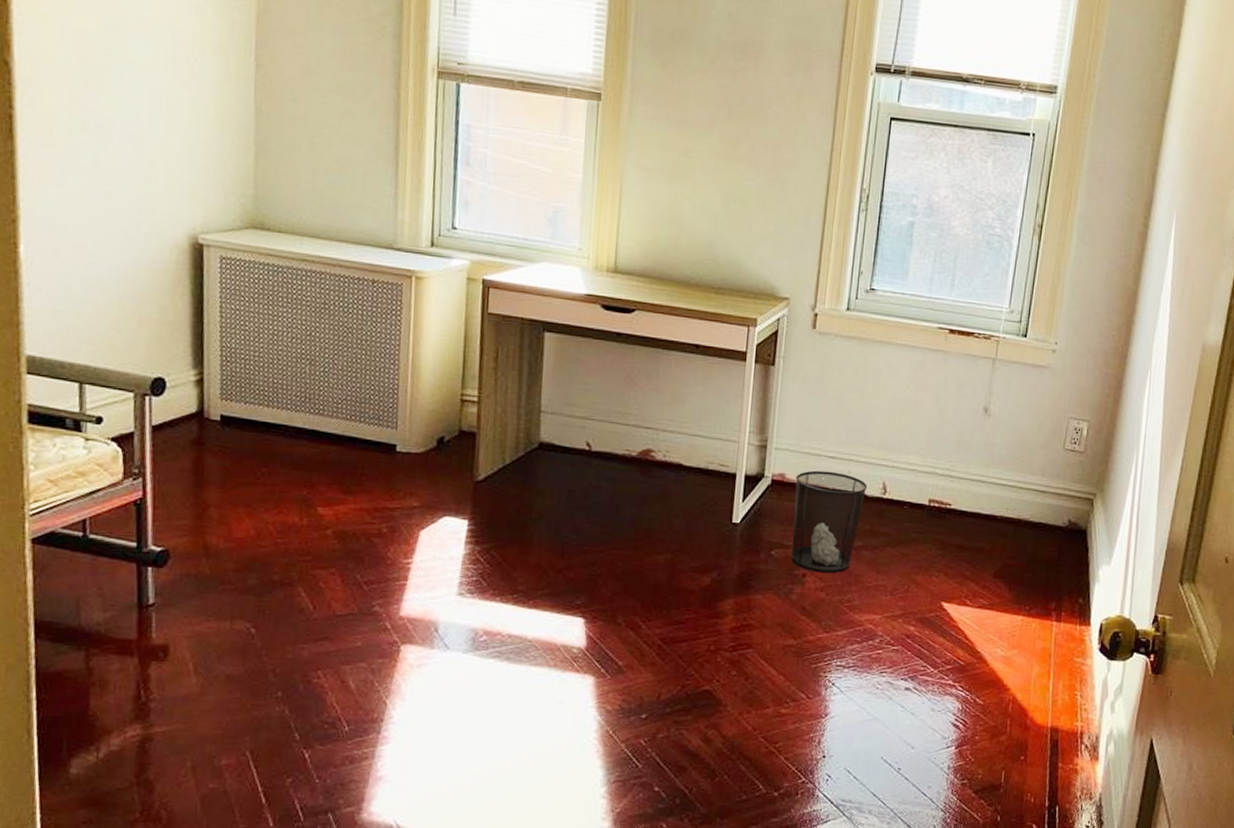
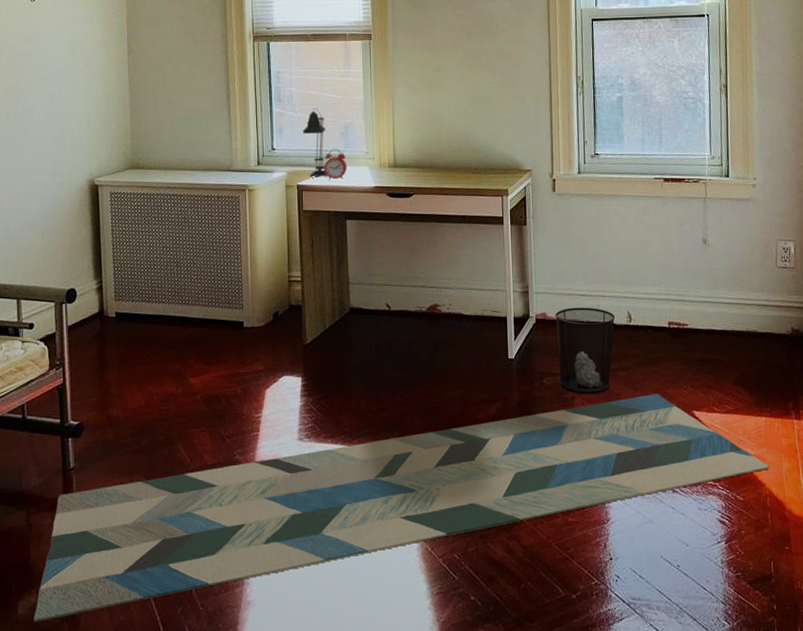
rug: none [92,579,1018,784] -> present [34,394,770,622]
desk lamp: none [495,181,528,274] -> present [302,108,328,178]
alarm clock: none [520,237,553,282] -> present [323,148,348,181]

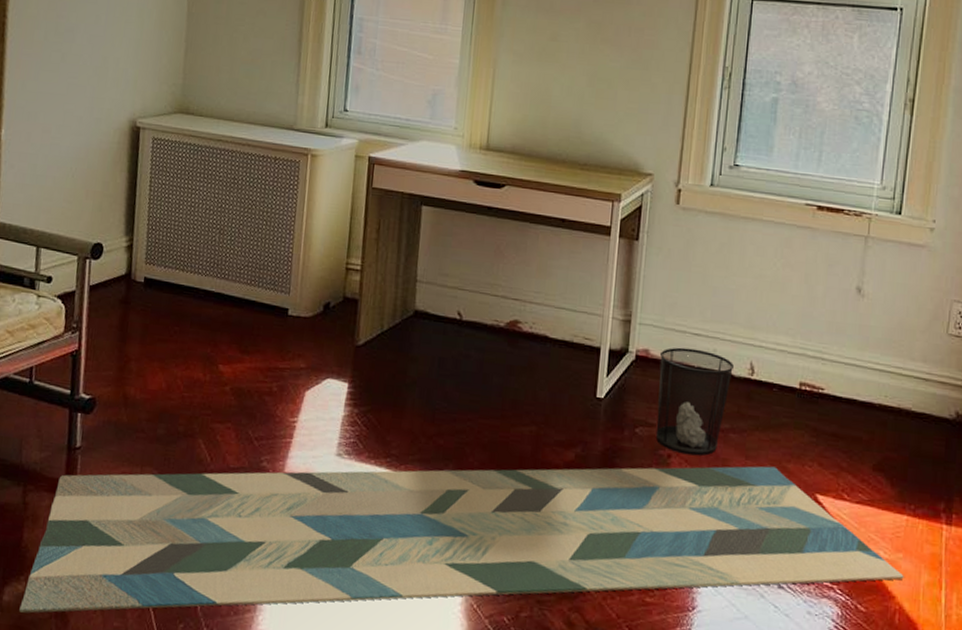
desk lamp: present [302,108,328,178] -> none [382,67,411,152]
alarm clock: present [323,148,348,181] -> none [402,118,431,159]

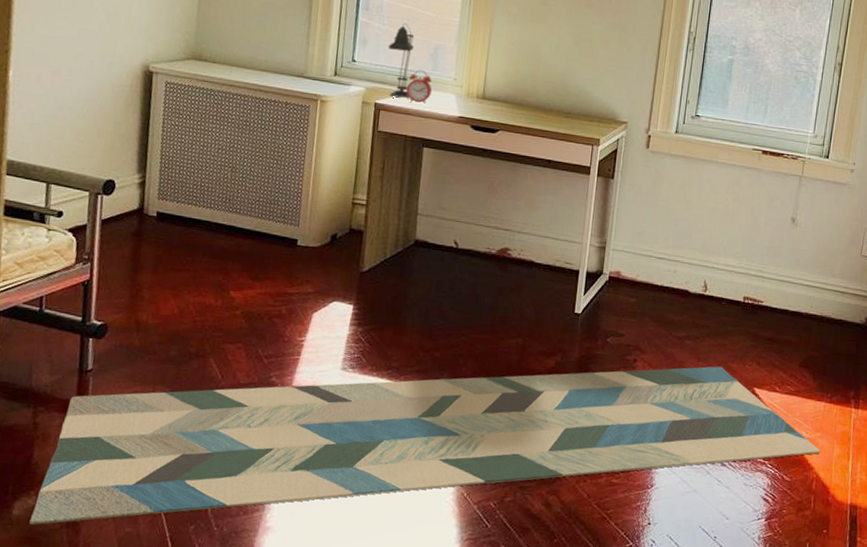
desk lamp: none [382,67,411,152] -> present [388,23,415,99]
alarm clock: none [402,118,431,159] -> present [406,69,433,106]
waste bin: present [655,347,735,456] -> none [624,269,691,360]

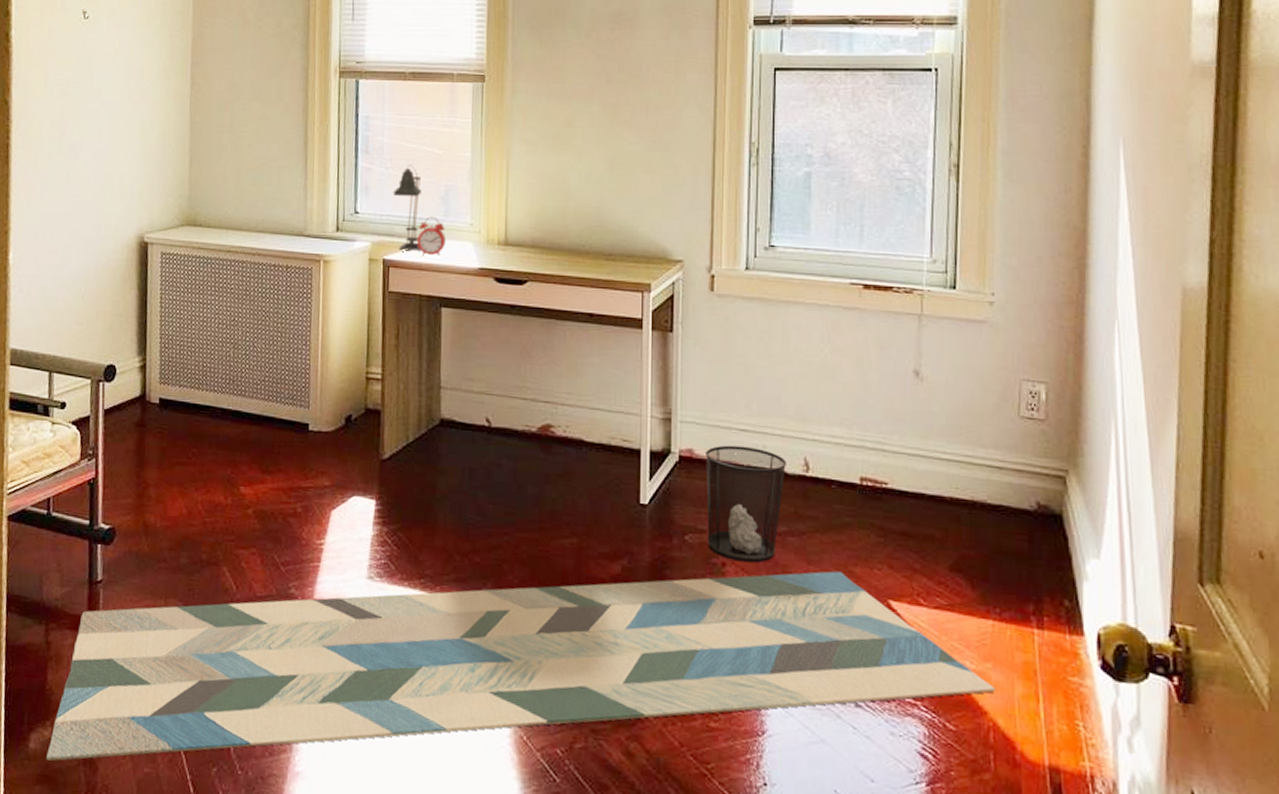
waste bin: none [624,269,691,360] -> present [704,445,788,563]

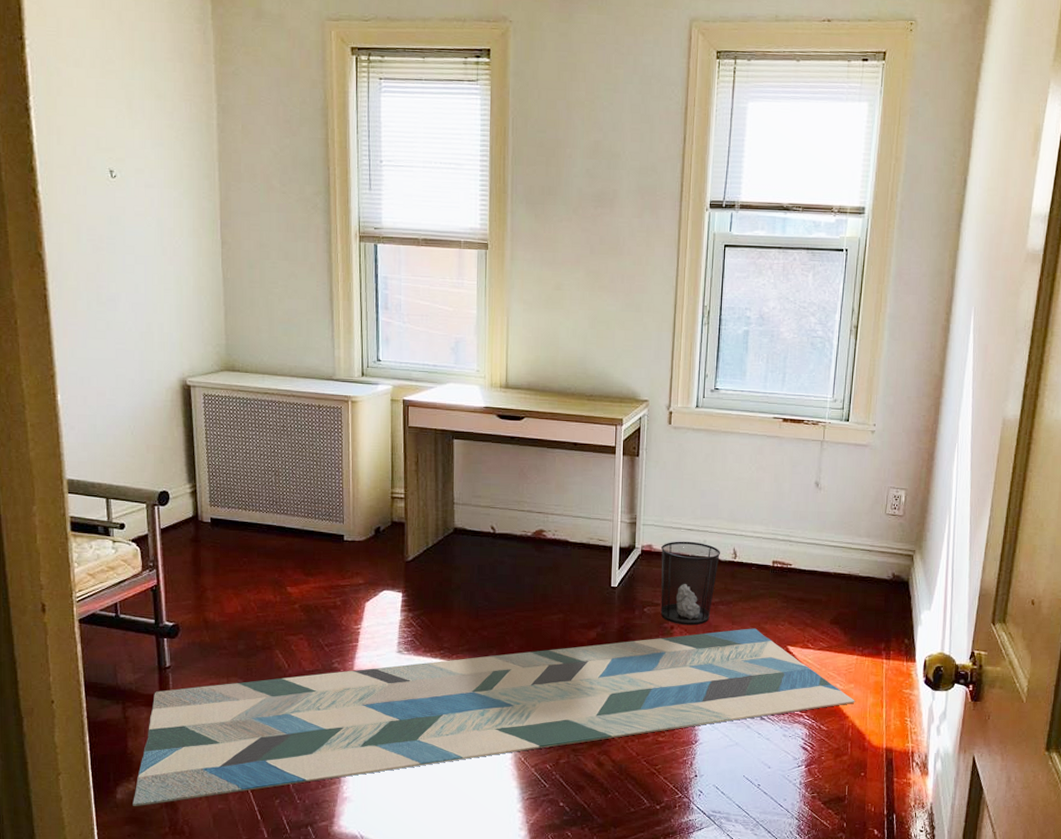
desk lamp: present [393,164,422,252] -> none [410,319,436,394]
alarm clock: present [416,216,447,258] -> none [431,363,457,399]

